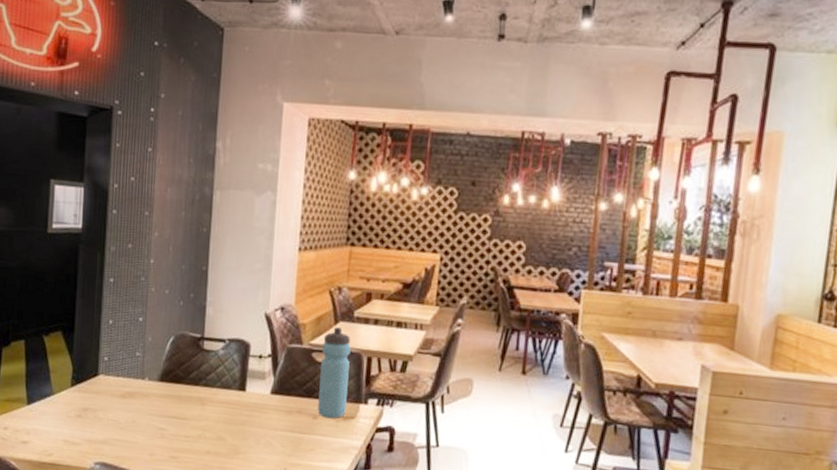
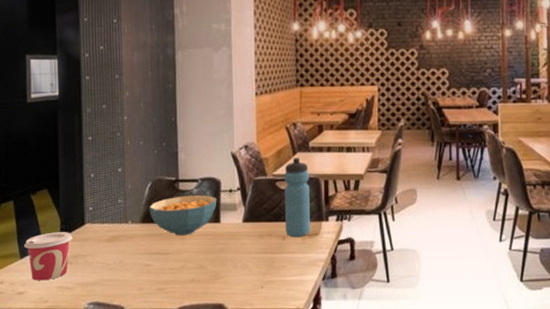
cup: none [31,379,84,432] -> present [23,232,72,281]
cereal bowl: none [168,356,245,401] -> present [149,195,217,235]

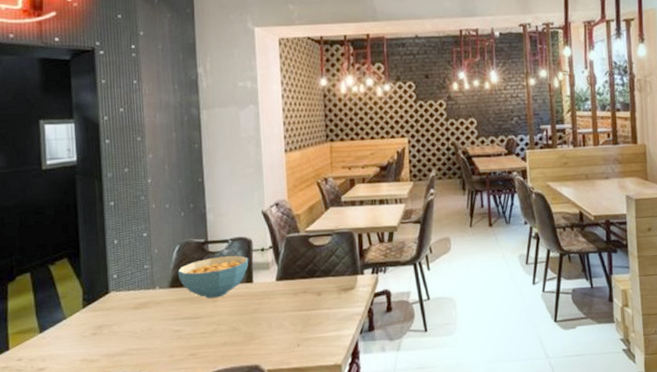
cup: present [23,232,72,281] -> none [42,302,96,355]
water bottle: present [284,158,310,238] -> none [317,213,346,293]

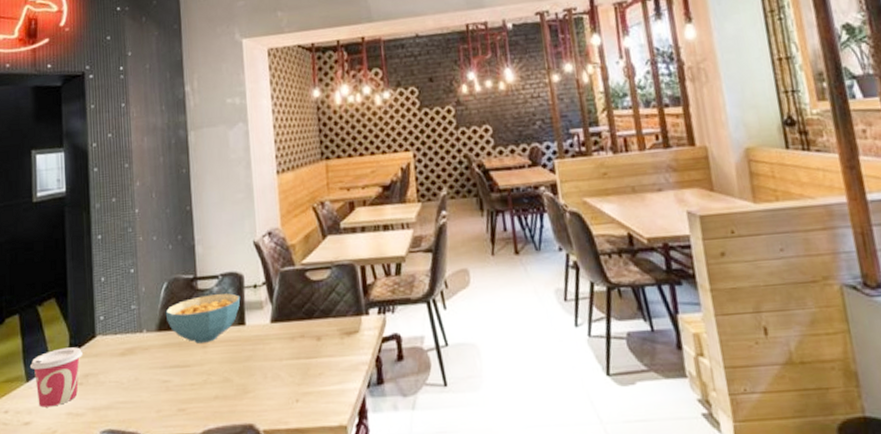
cup: none [42,302,96,355] -> present [29,347,82,408]

